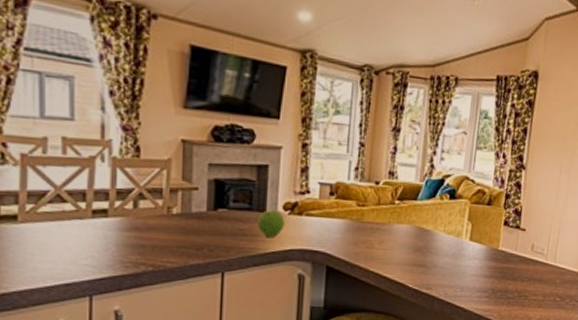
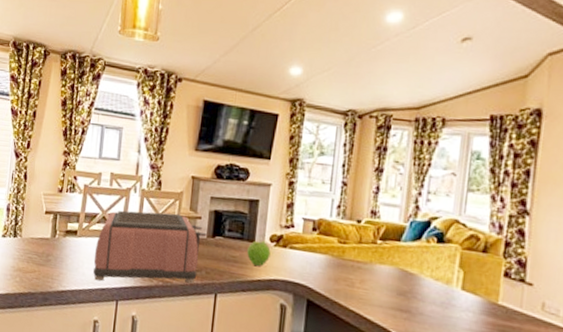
toaster: none [49,185,208,275] -> present [93,210,208,283]

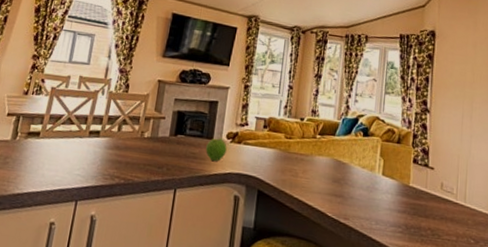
toaster: present [93,210,208,283] -> none [53,111,170,182]

